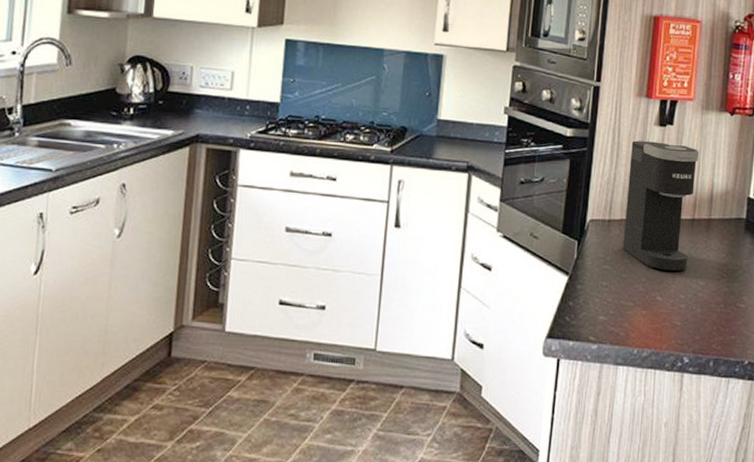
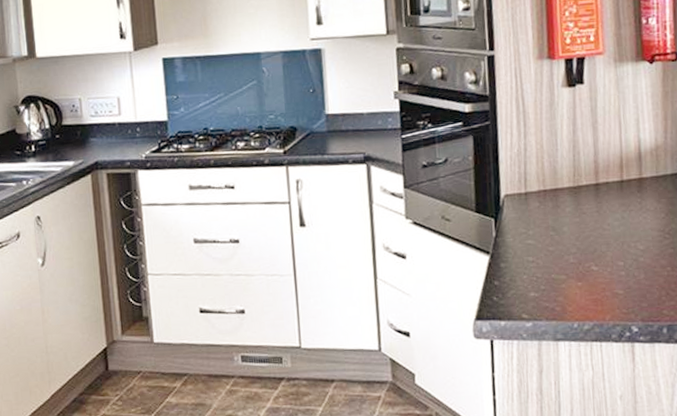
coffee maker: present [623,140,699,272] -> none [539,104,622,239]

